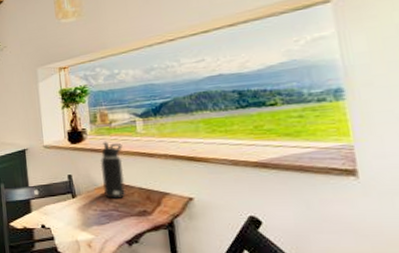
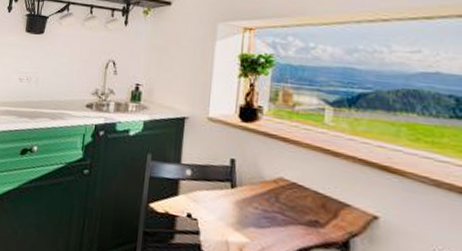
water bottle: present [100,141,125,200] -> none [269,126,303,201]

